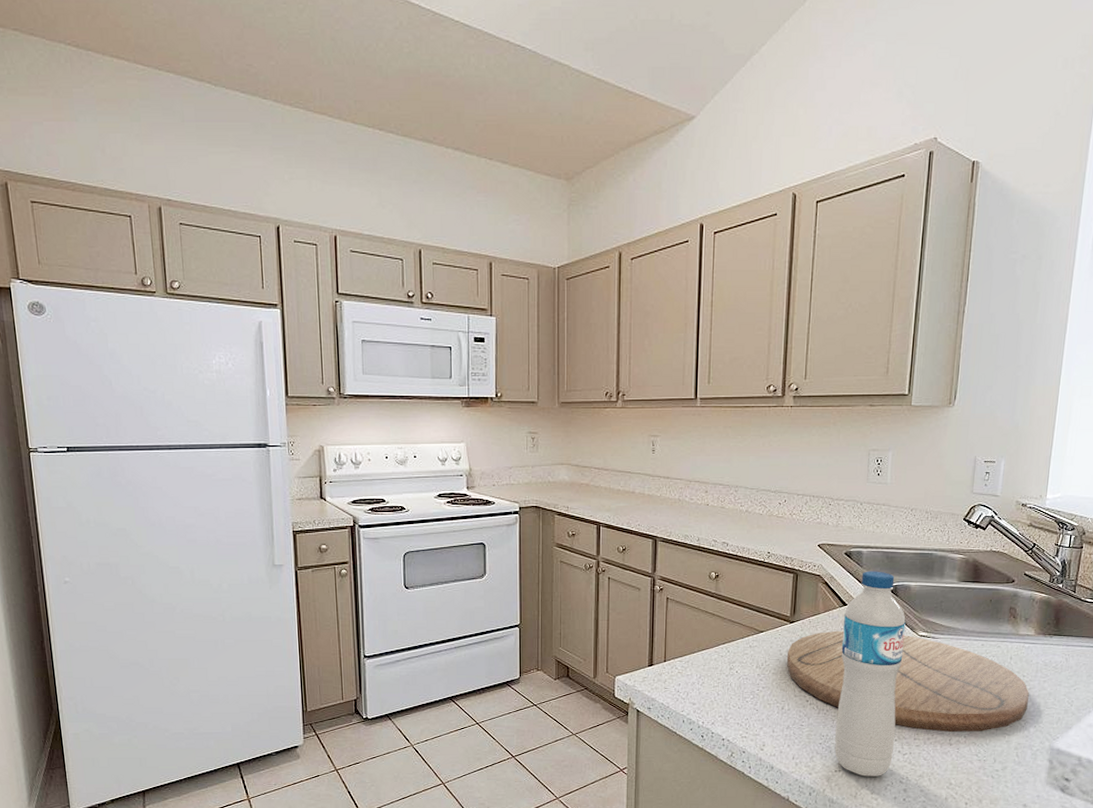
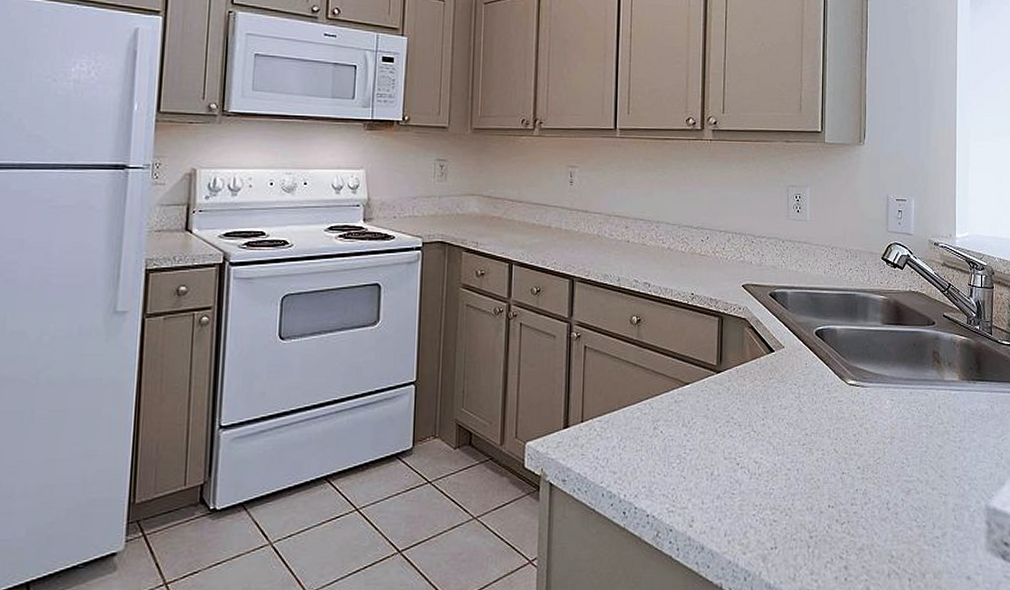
cutting board: present [786,630,1029,733] -> none [714,380,960,495]
water bottle: present [834,571,906,777] -> none [769,313,834,553]

